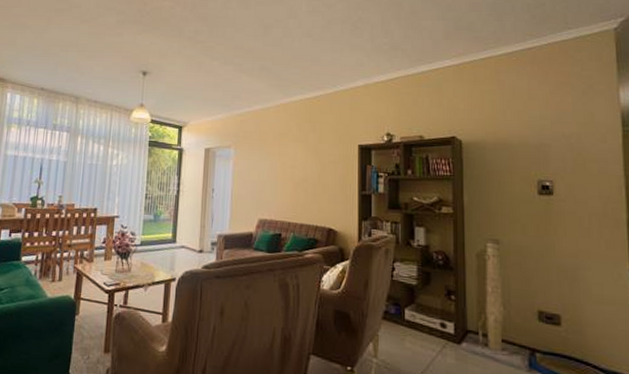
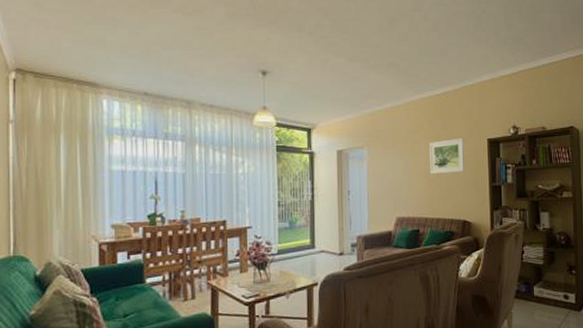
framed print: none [296,142,334,178] -> present [430,138,465,174]

